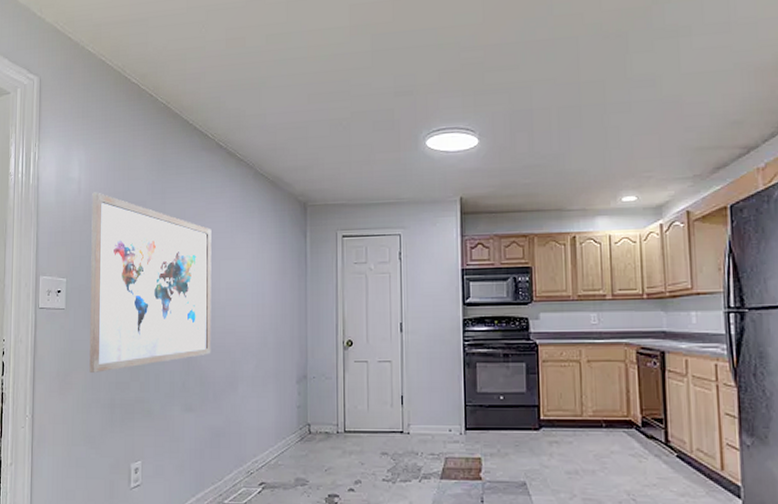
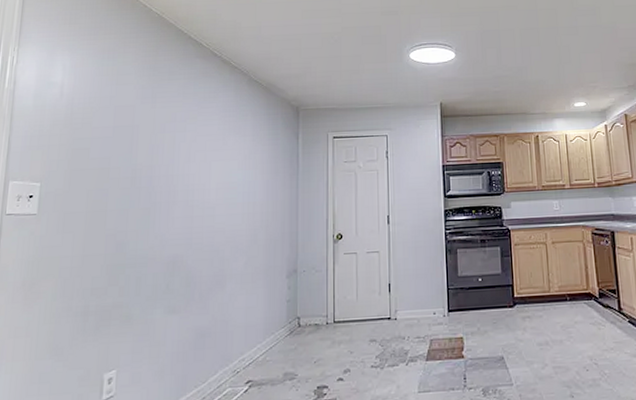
wall art: present [89,192,212,373] -> none [61,96,203,280]

